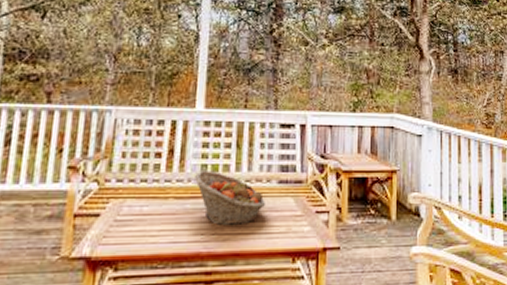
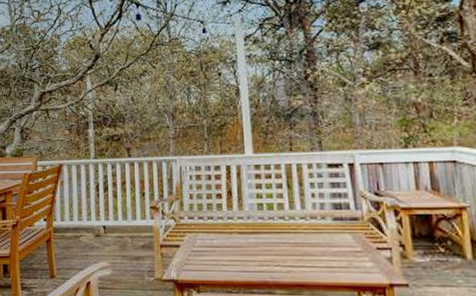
fruit basket: present [193,171,266,227] -> none [252,209,324,259]

